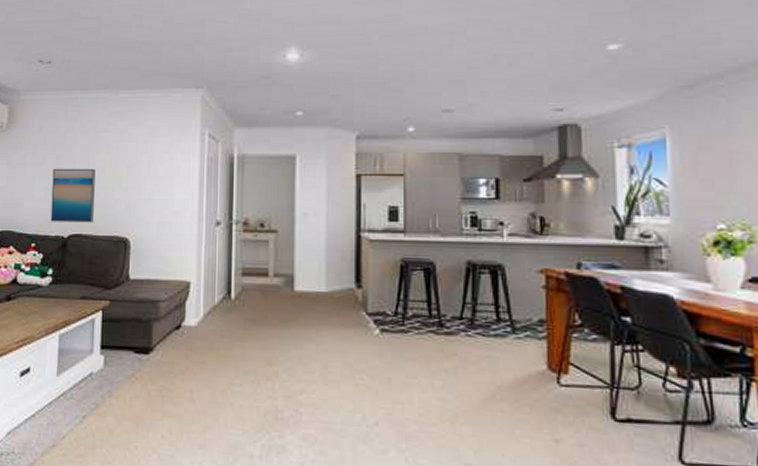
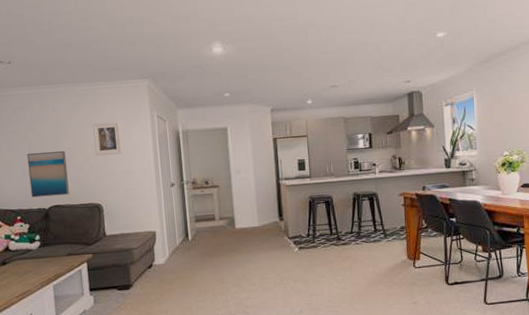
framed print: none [130,138,163,179] -> present [93,122,123,156]

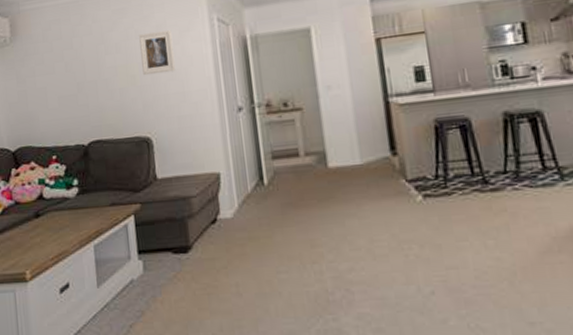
wall art: present [27,150,69,198] -> none [63,70,112,131]

